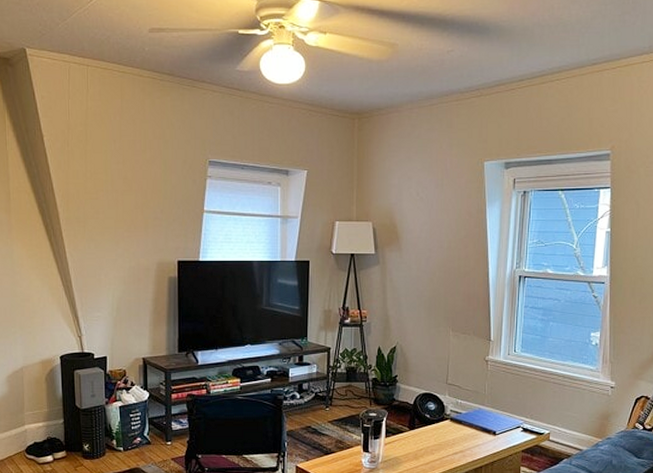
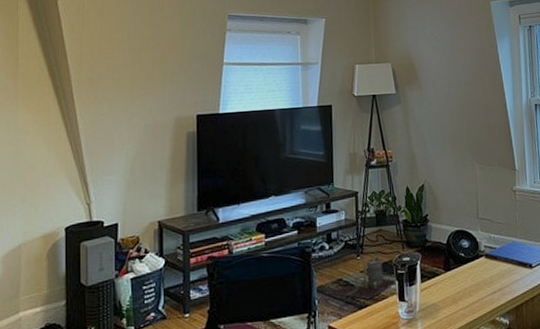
lantern: none [296,405,363,446] -> present [327,252,397,299]

